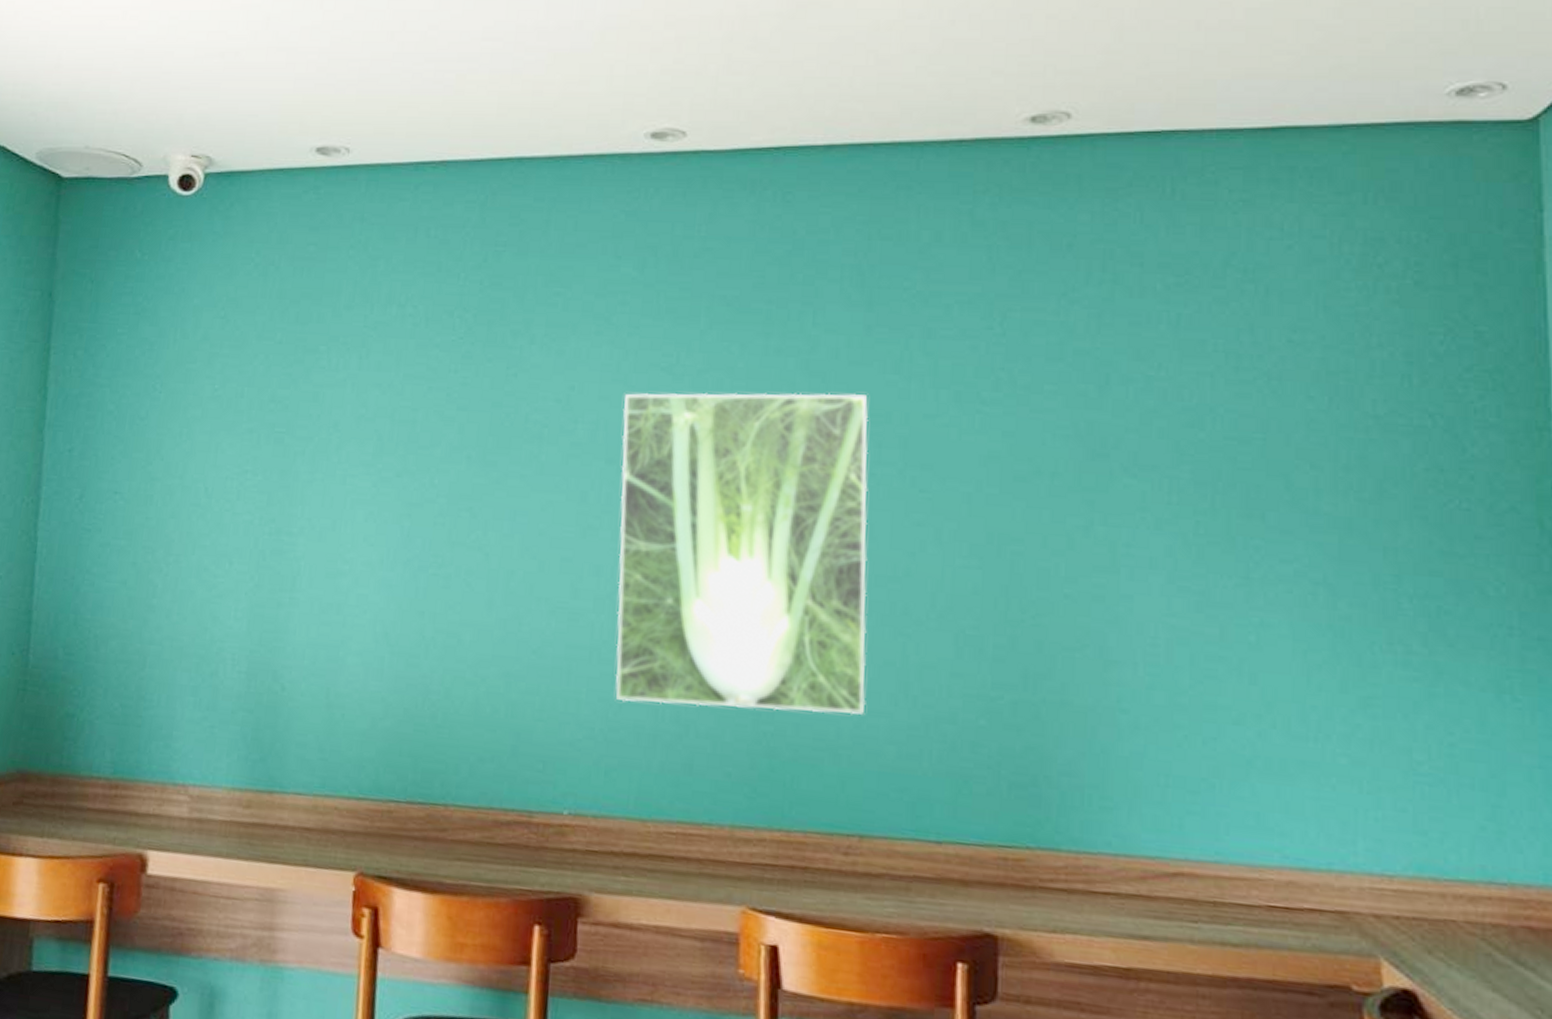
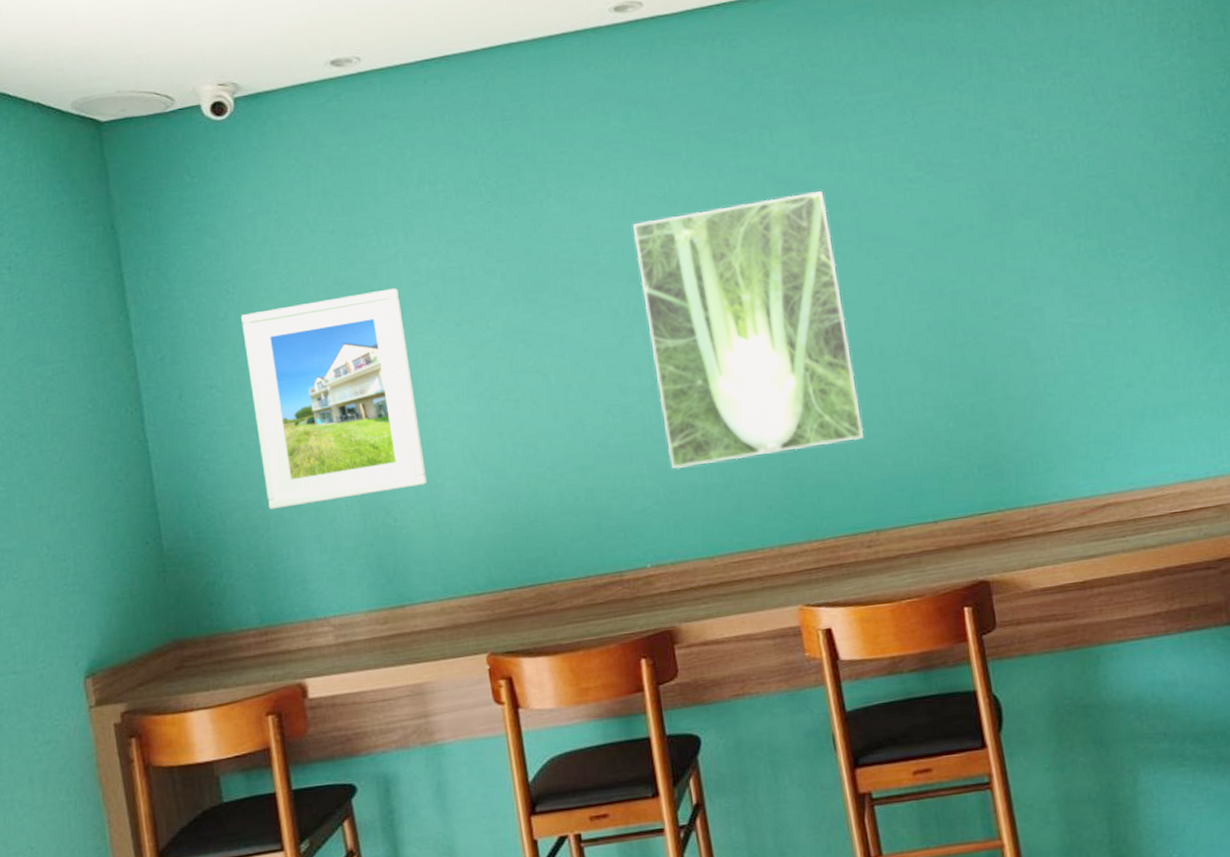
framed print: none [148,416,339,655] -> present [241,288,427,510]

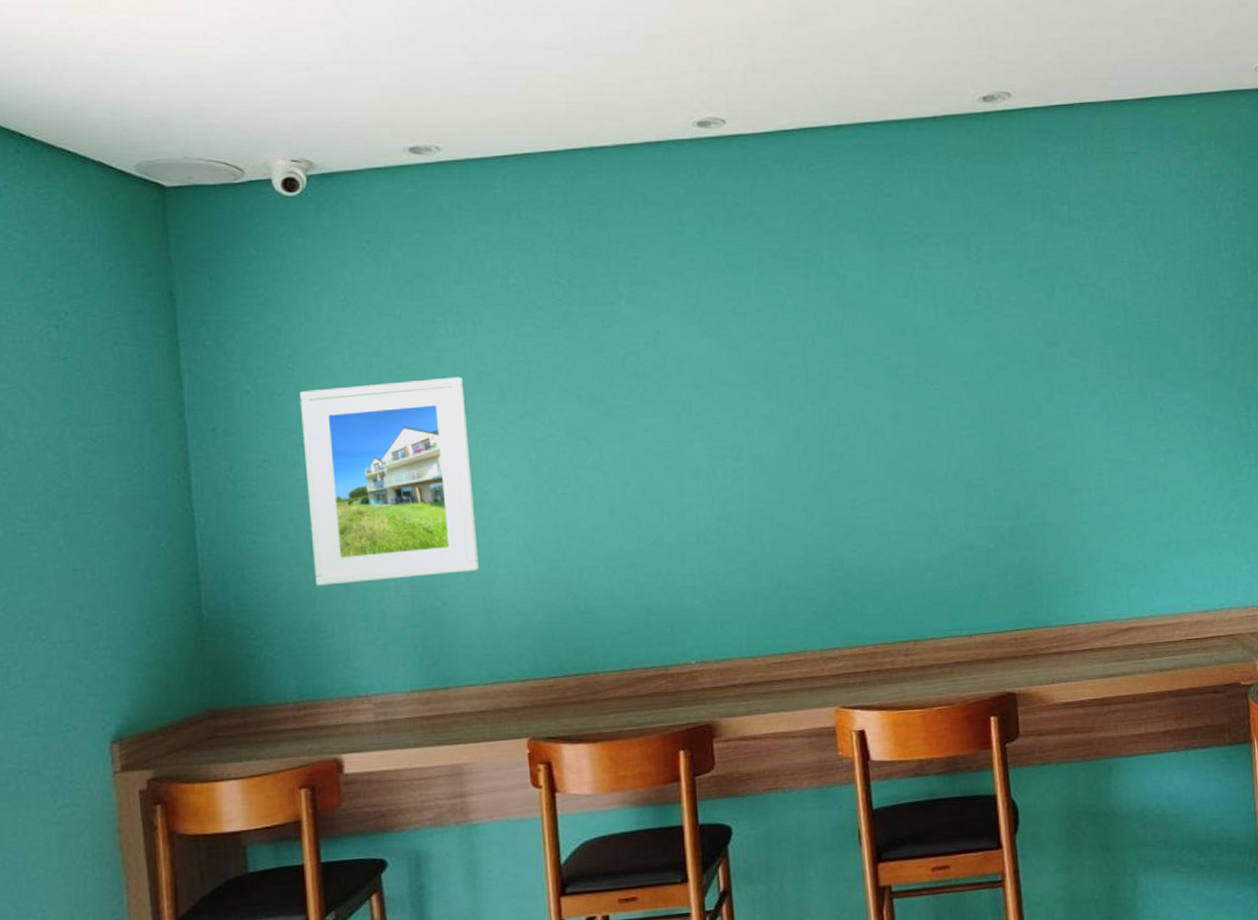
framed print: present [633,191,864,469] -> none [701,316,909,571]

